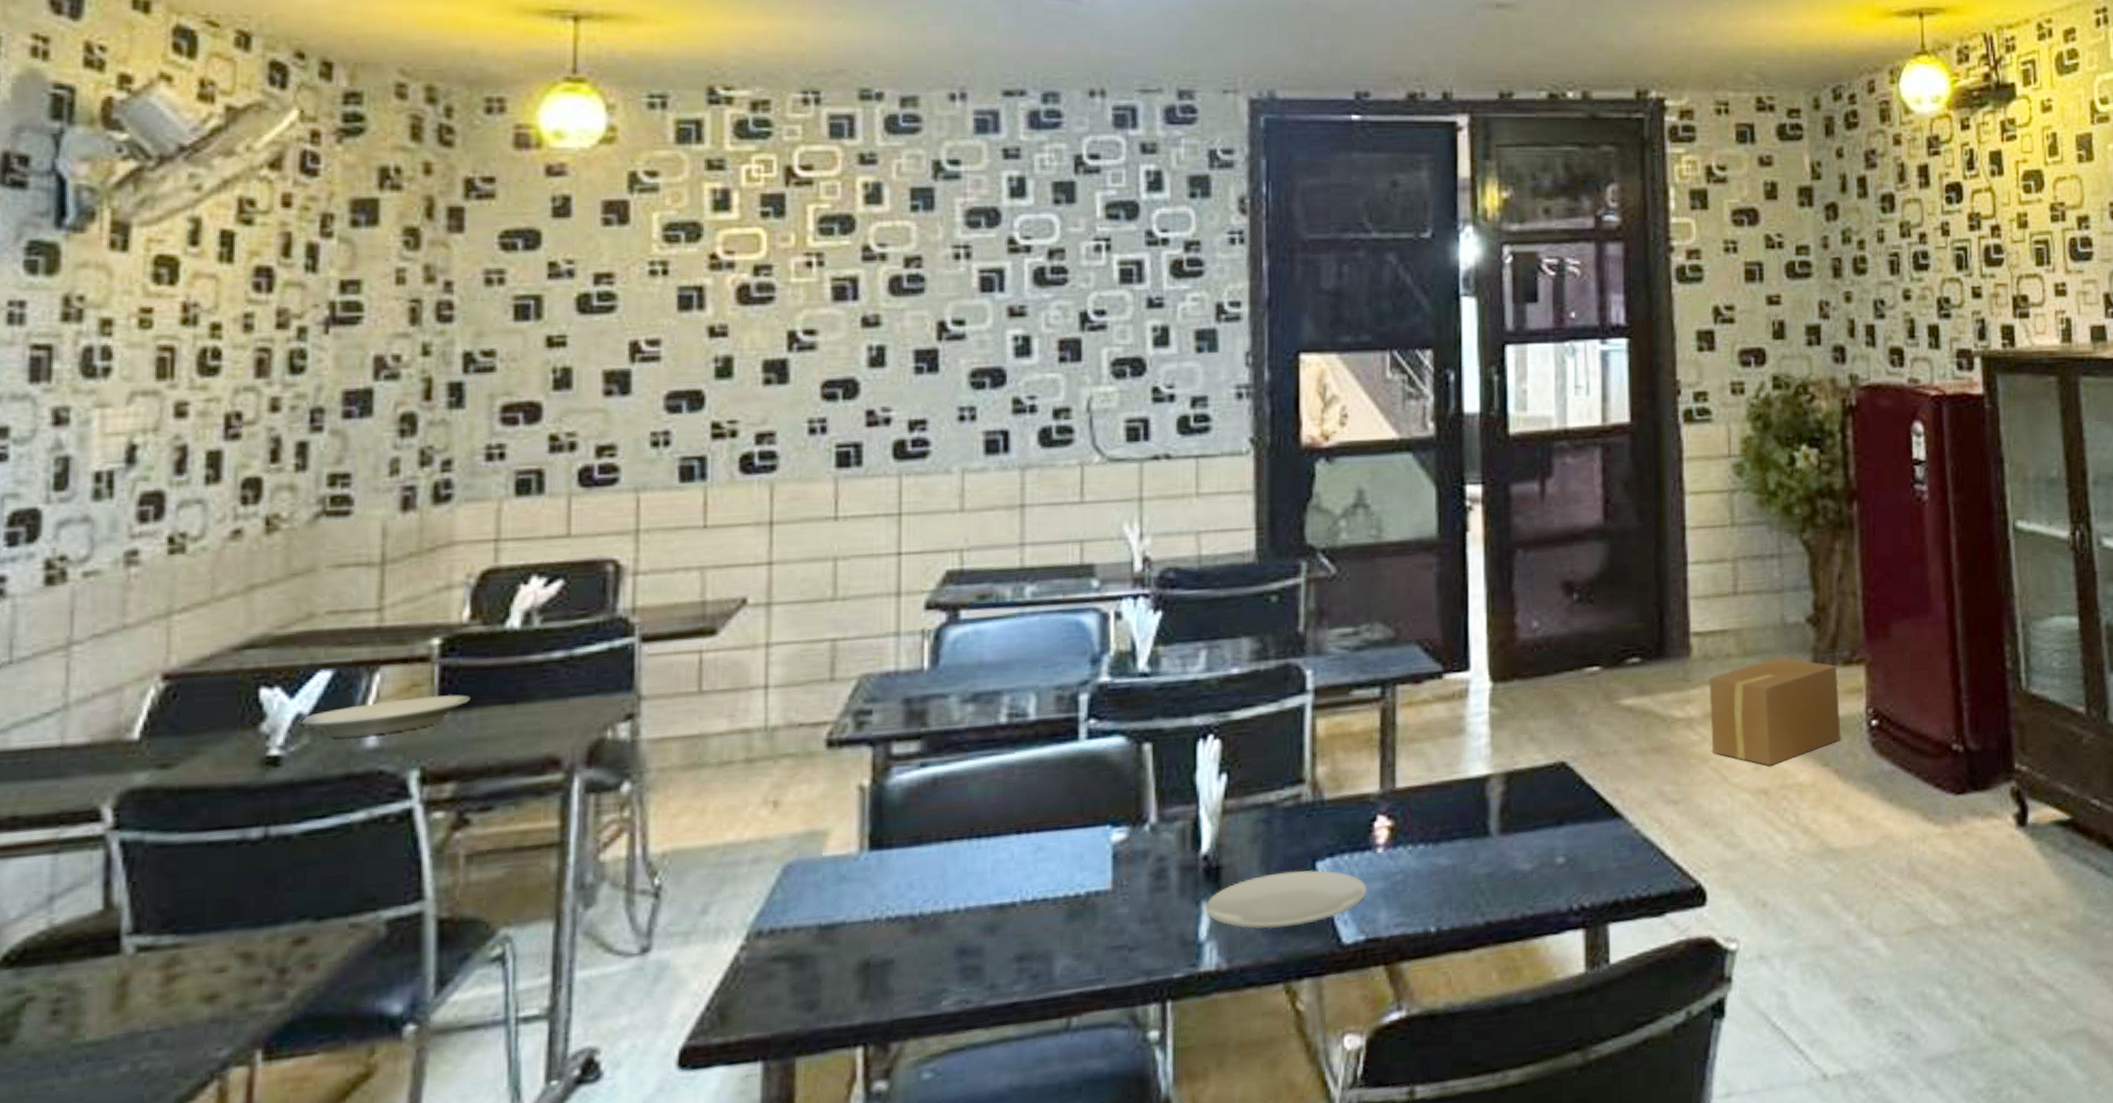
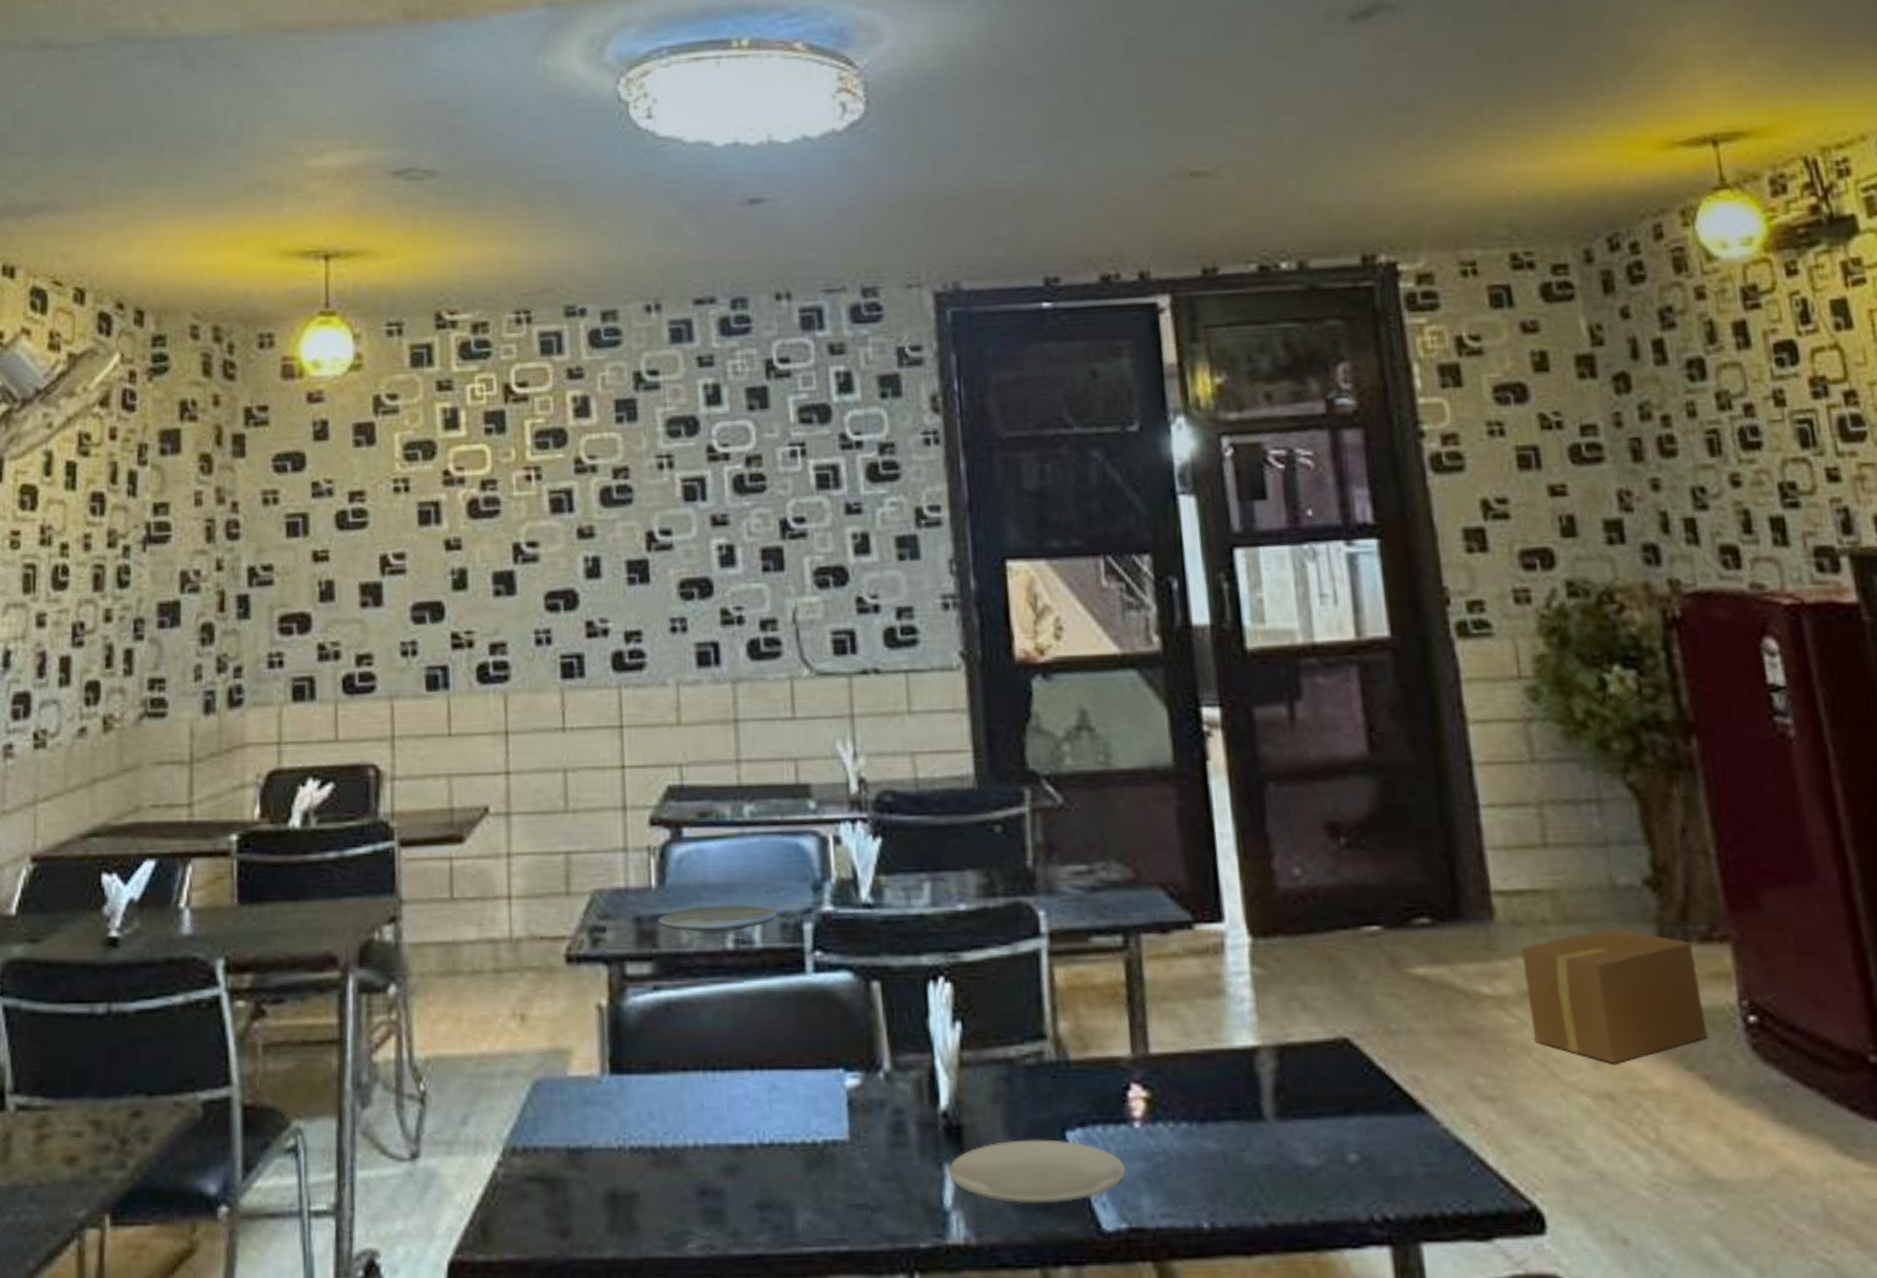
plate: present [298,694,470,738] -> none [131,889,262,924]
plate: none [930,680,1053,710] -> present [659,904,777,934]

